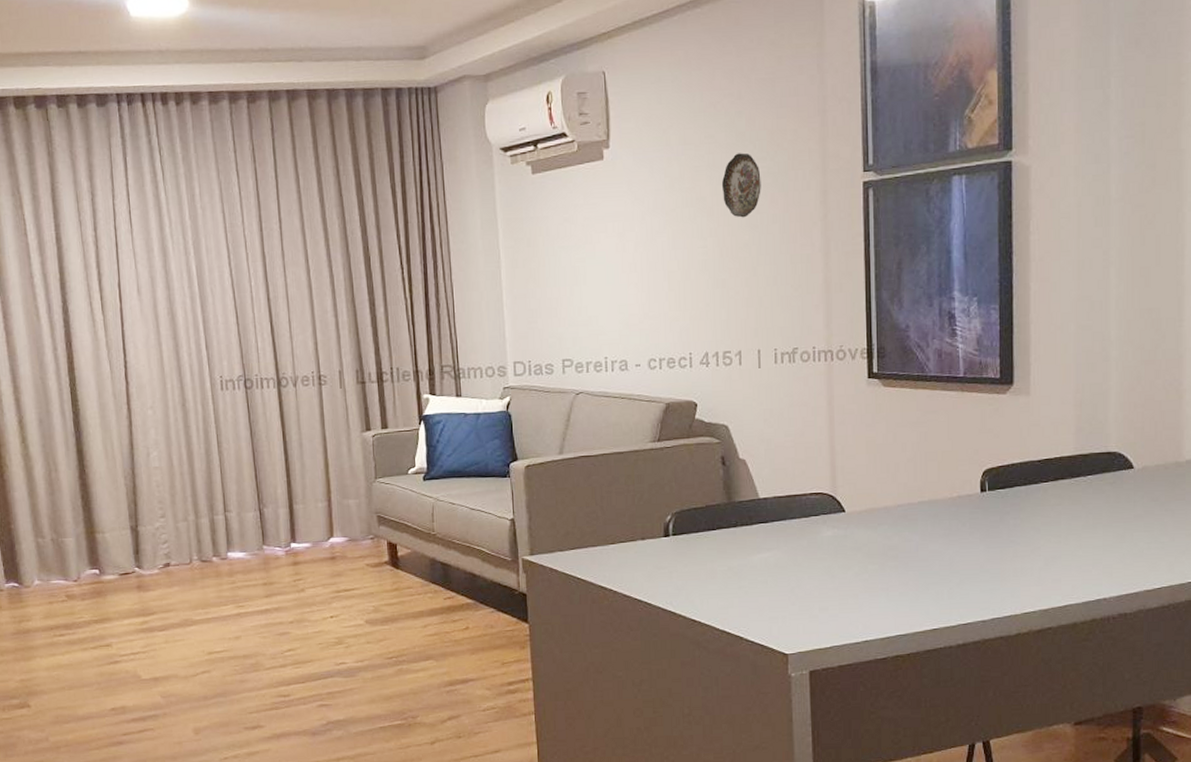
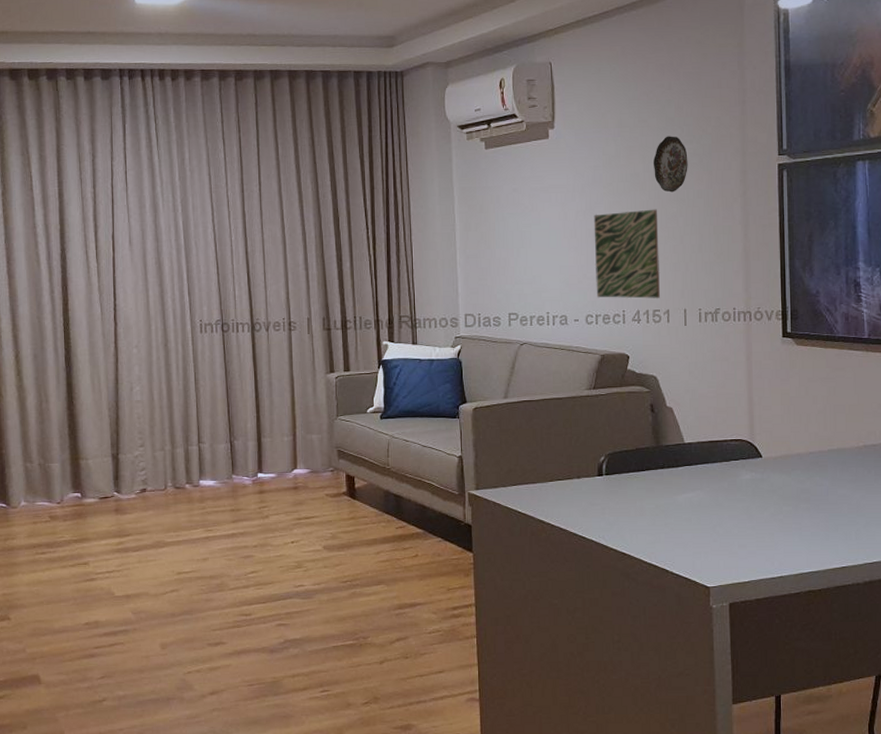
wall art: none [655,237,731,340] -> present [593,209,660,299]

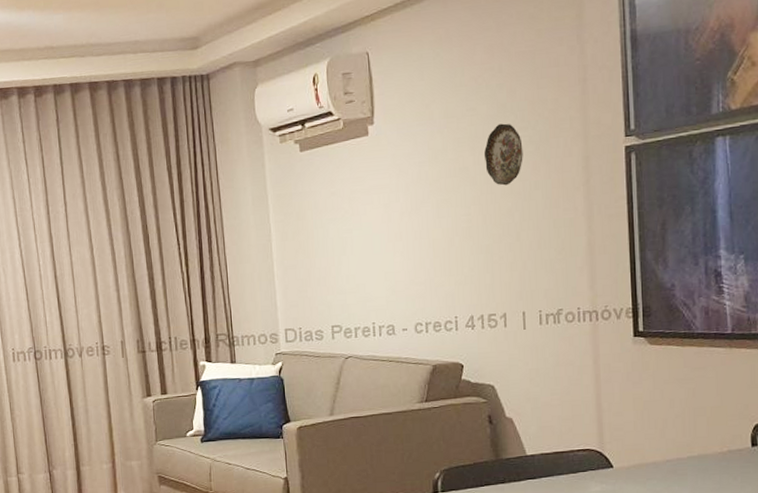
wall art: present [593,209,660,299] -> none [420,204,495,304]

